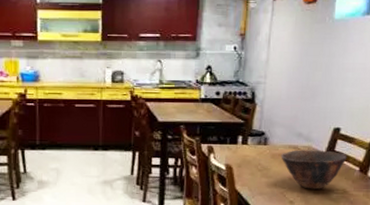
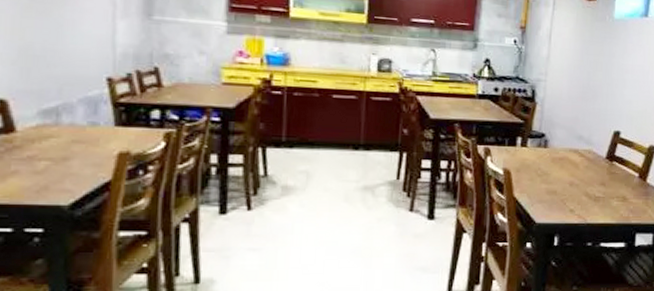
bowl: present [281,149,347,189] -> none [561,153,627,197]

